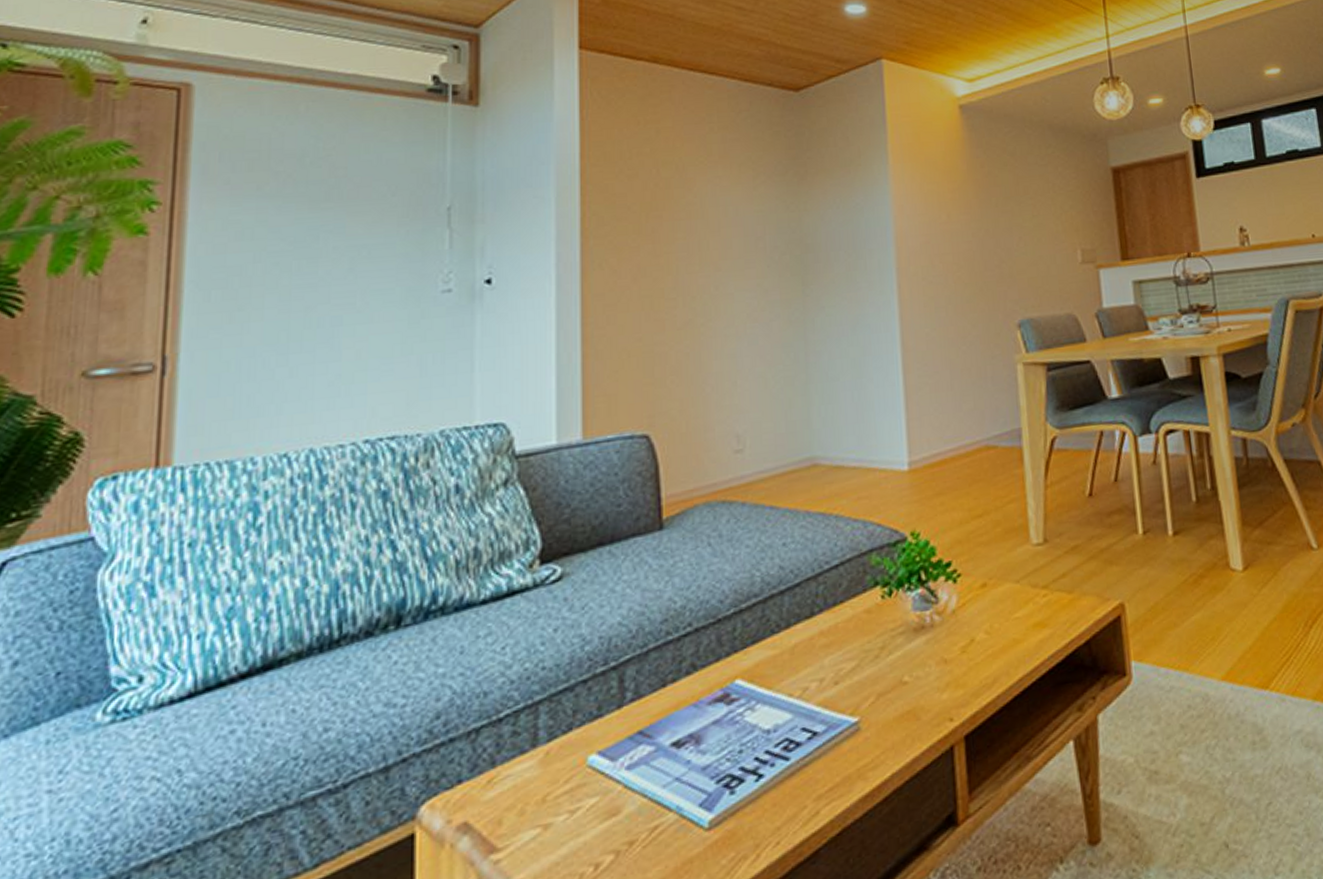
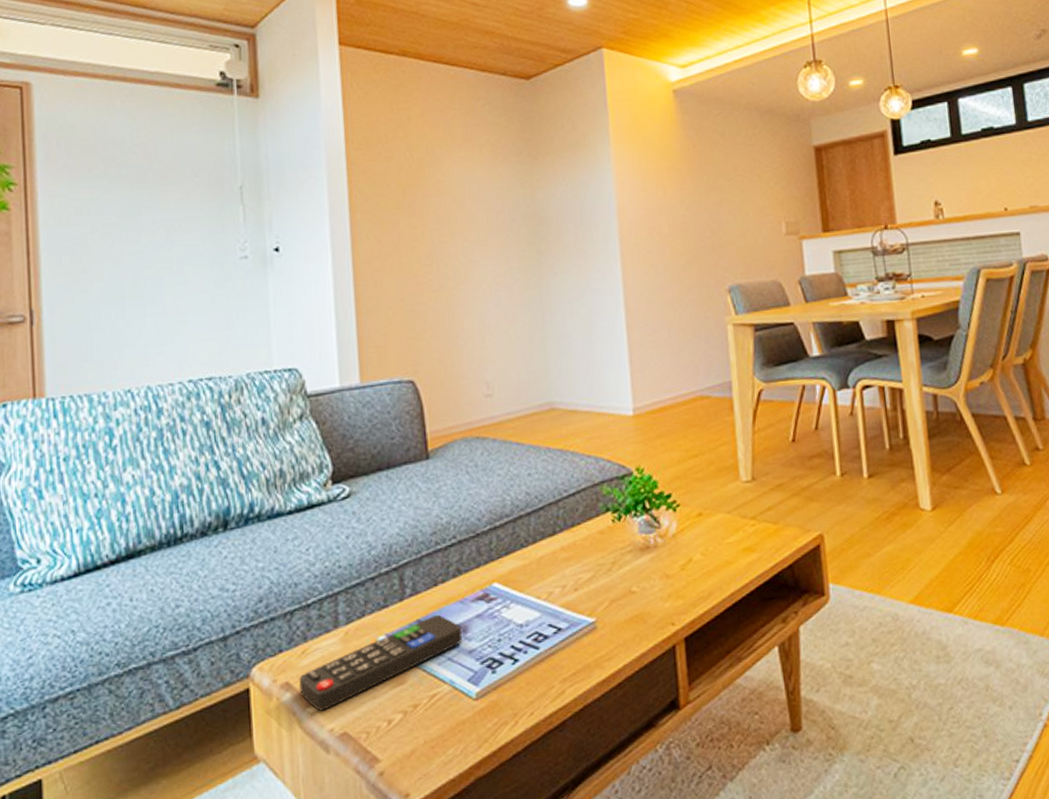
remote control: none [482,723,694,858] -> present [299,615,462,711]

